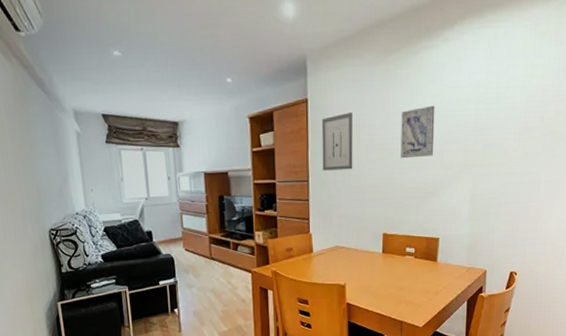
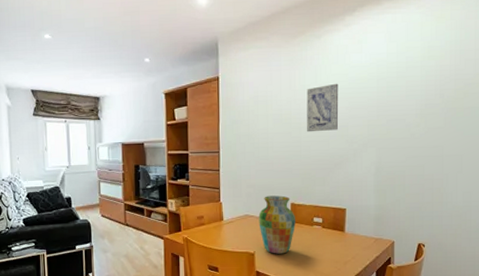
wall art: present [321,111,353,171] -> none [232,88,262,143]
vase: none [349,225,387,285] -> present [258,195,295,254]

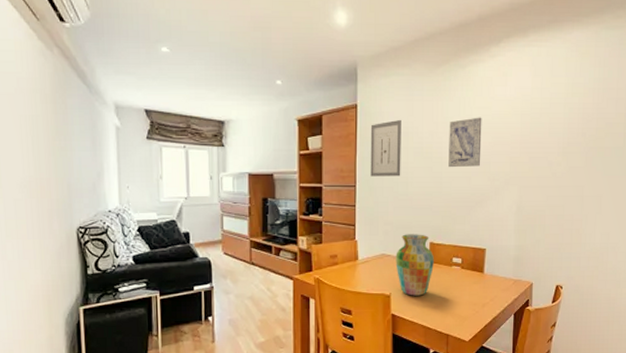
wall art: none [232,88,262,143] -> present [370,119,401,177]

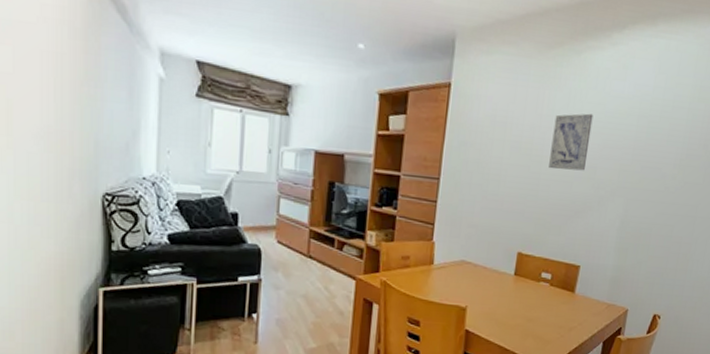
wall art: present [370,119,401,177] -> none [458,106,501,173]
vase: present [396,234,434,296] -> none [476,240,521,312]

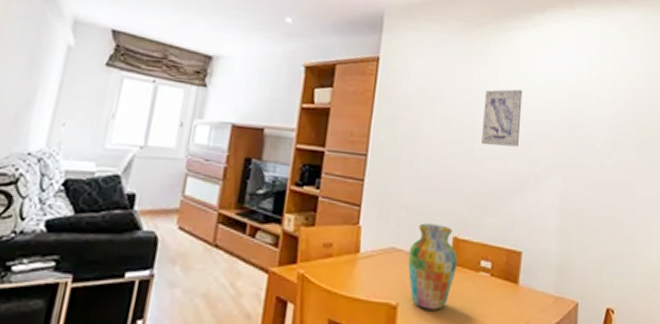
vase: none [476,240,521,312] -> present [407,223,458,310]

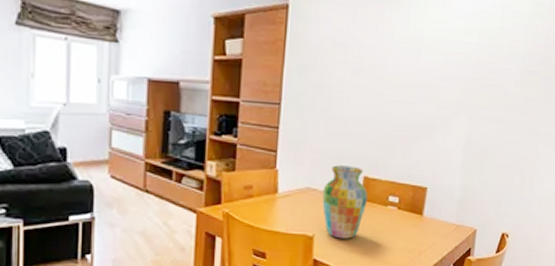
wall art: present [481,89,523,147] -> none [392,32,434,91]

